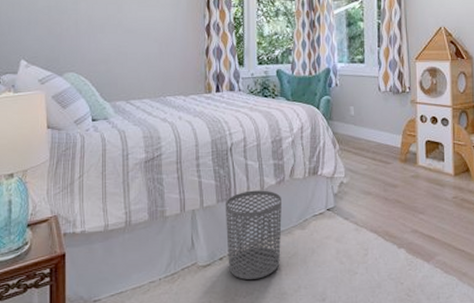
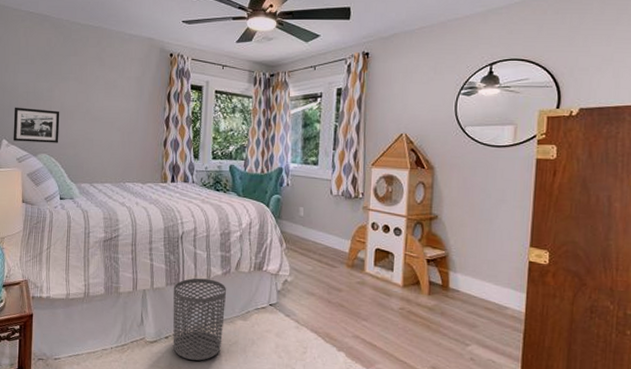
picture frame: none [33,23,88,61] -> present [13,107,60,143]

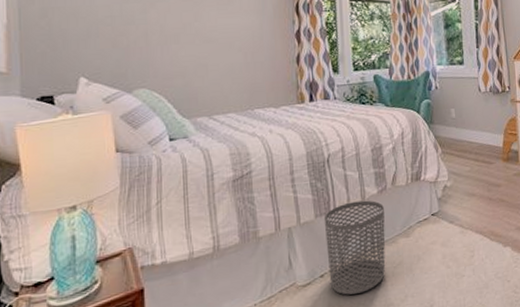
picture frame: present [13,107,60,143] -> none [94,35,162,78]

